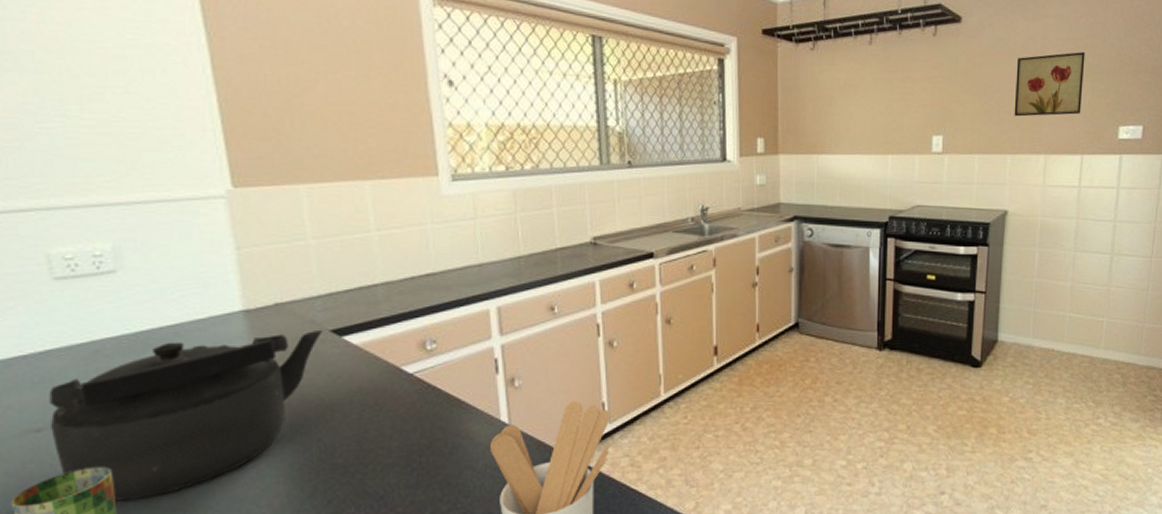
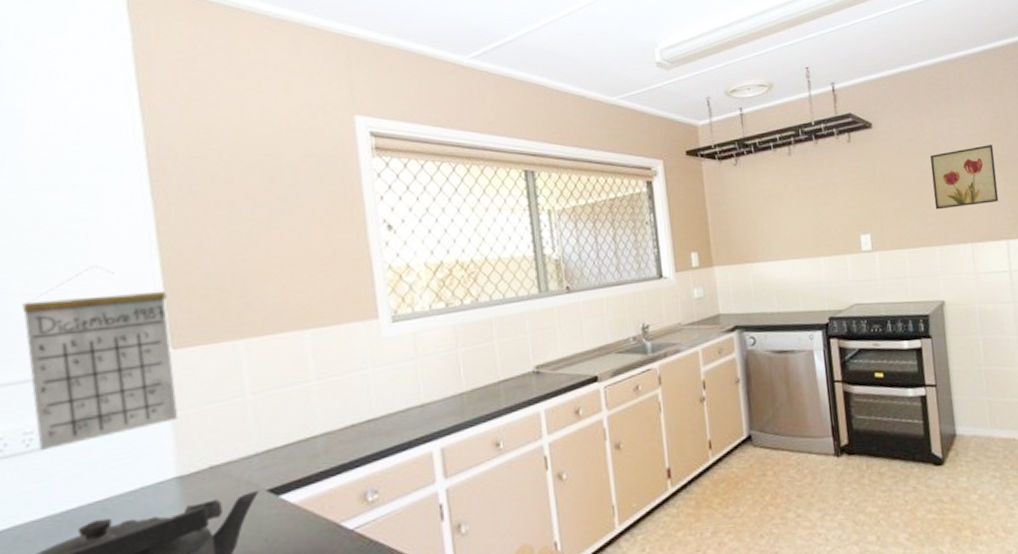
calendar: none [81,95,243,275] -> present [22,265,179,452]

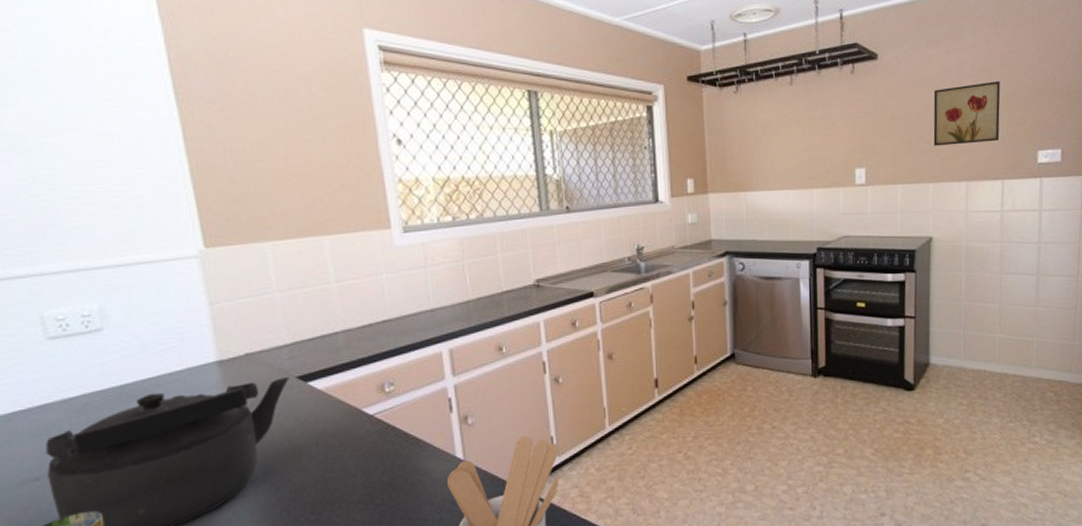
calendar: present [22,265,179,452] -> none [69,167,215,333]

